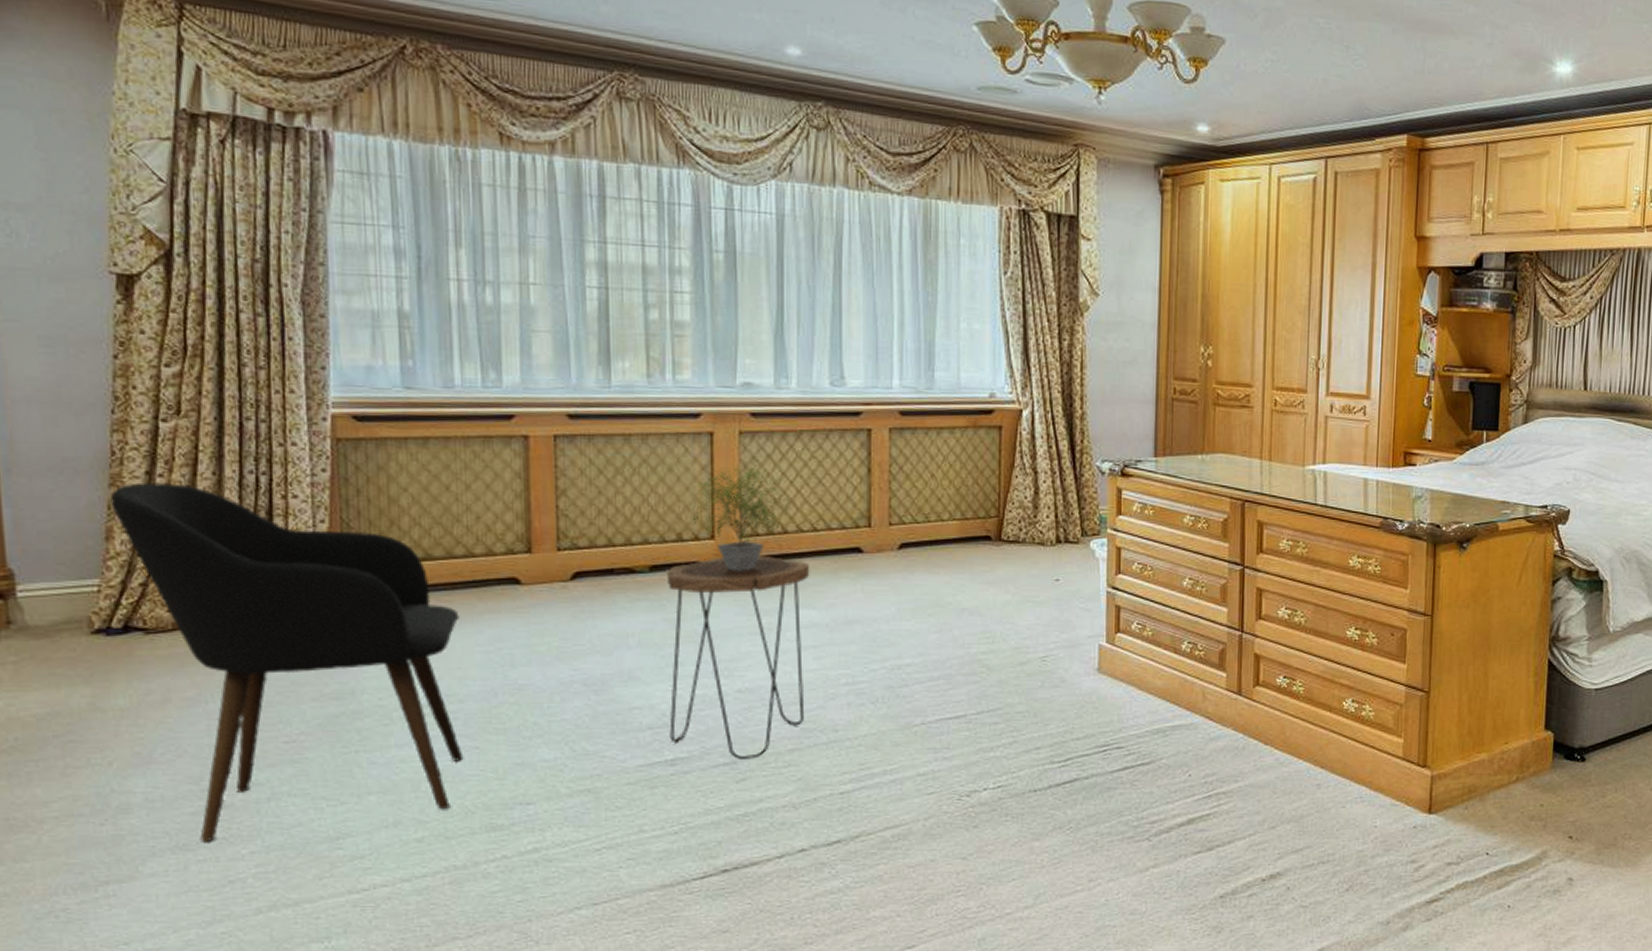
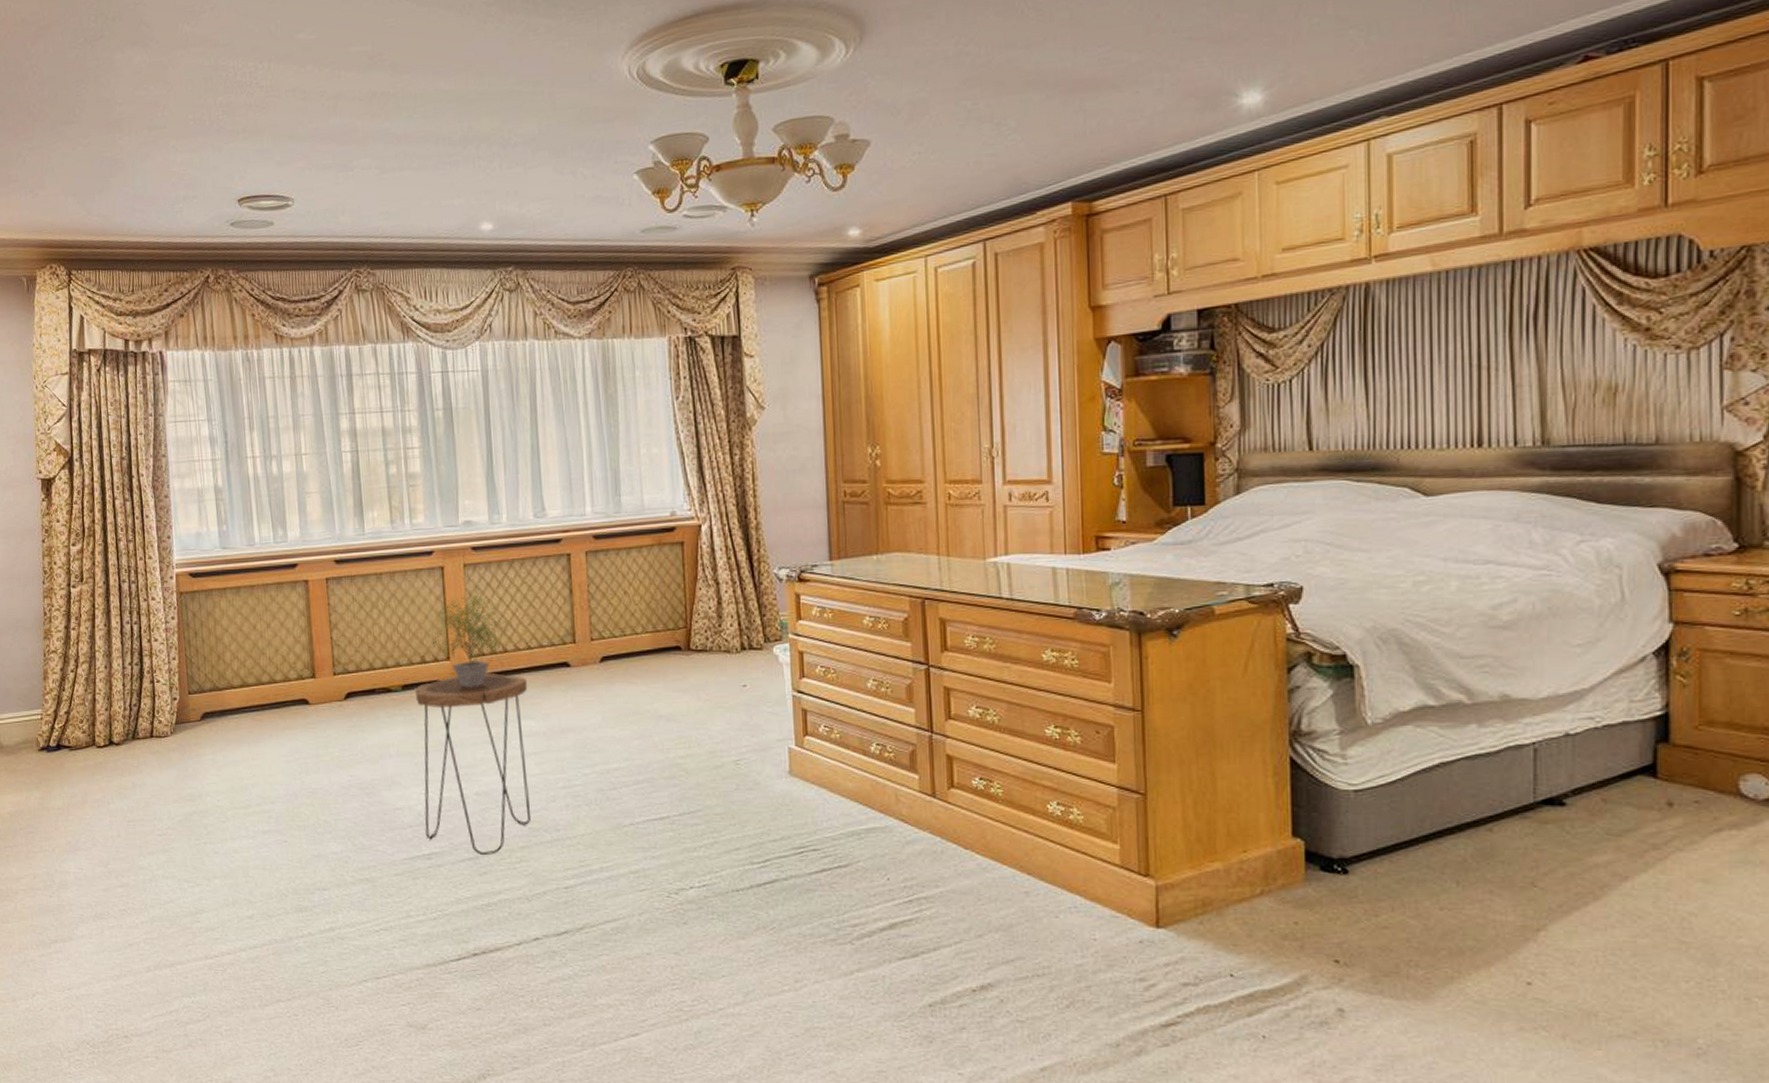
armchair: present [110,482,464,843] -> none [45,634,277,913]

